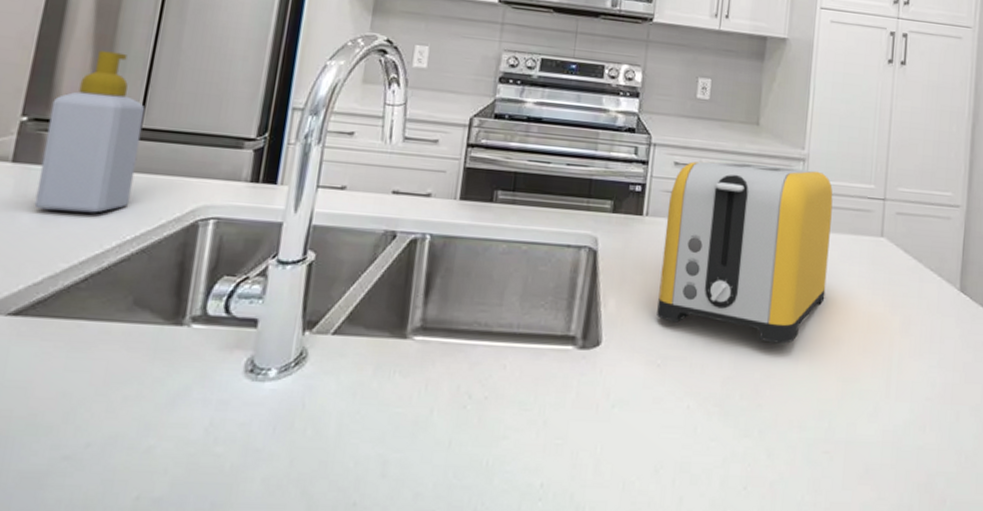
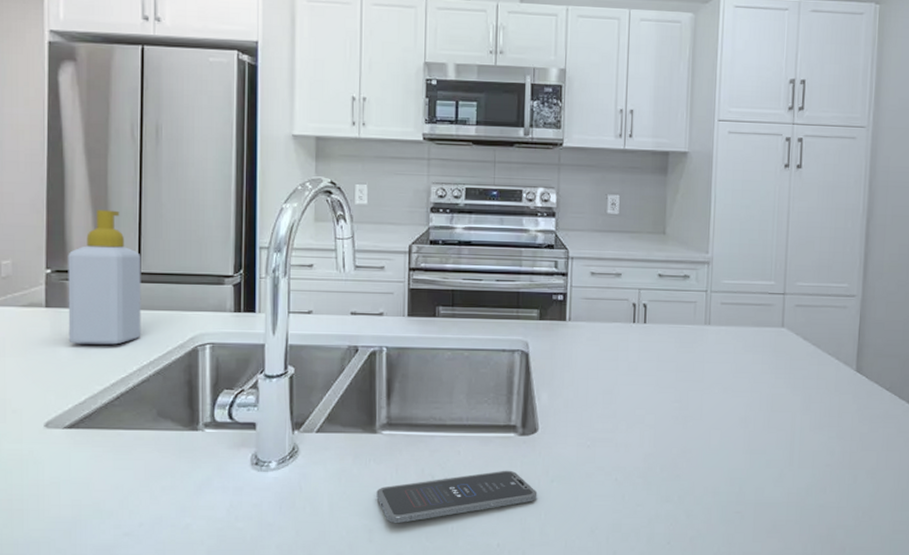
smartphone: none [397,390,595,453] -> present [376,470,538,523]
toaster: present [657,161,833,344] -> none [584,268,736,424]

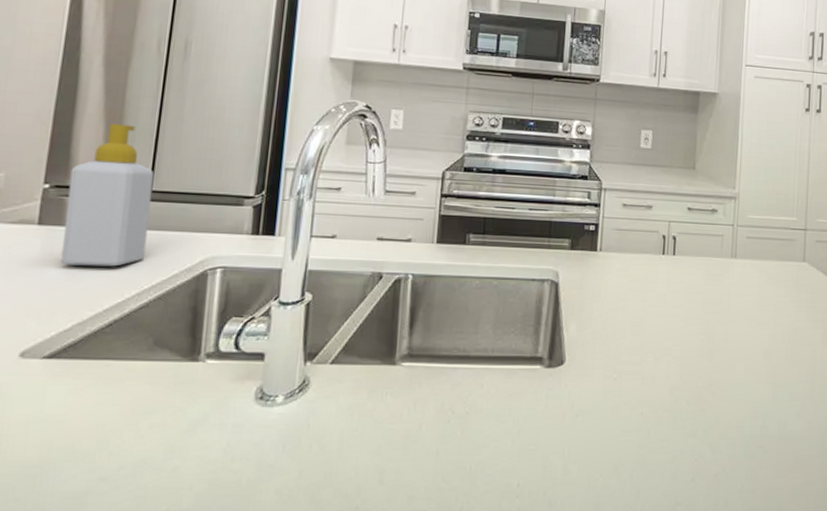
smartphone: present [376,470,538,523] -> none [391,404,562,462]

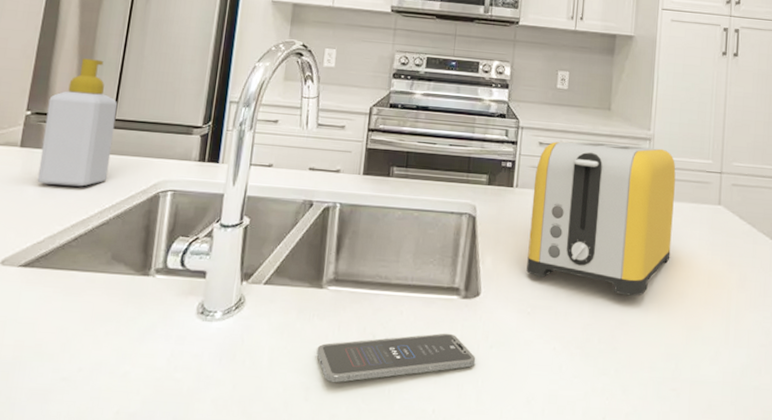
smartphone: none [391,404,562,462] -> present [316,333,476,382]
toaster: none [612,201,761,356] -> present [526,141,676,296]

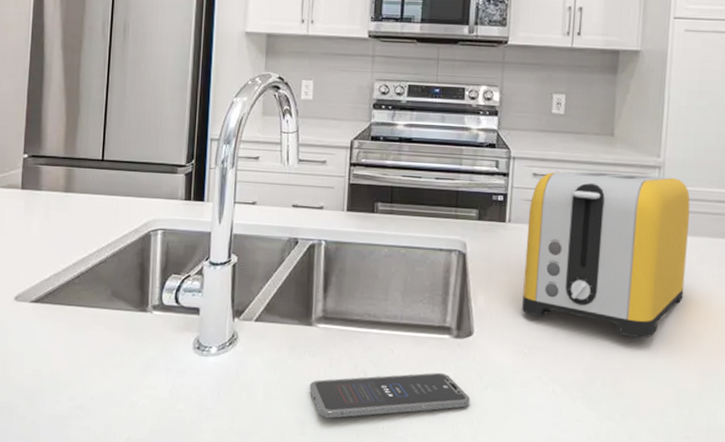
soap bottle: present [37,58,118,187] -> none [39,100,105,227]

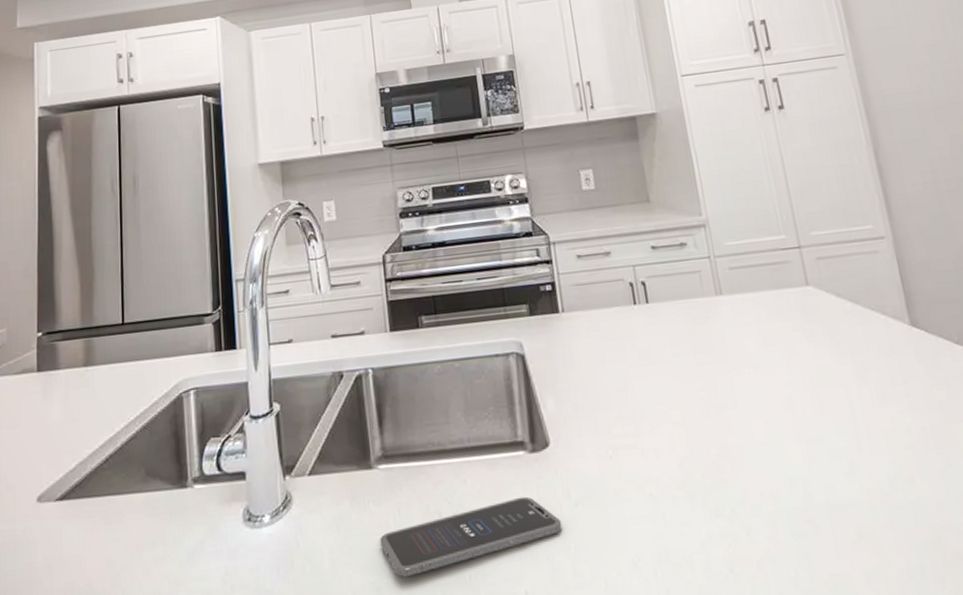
toaster: present [522,171,690,338] -> none [580,233,764,416]

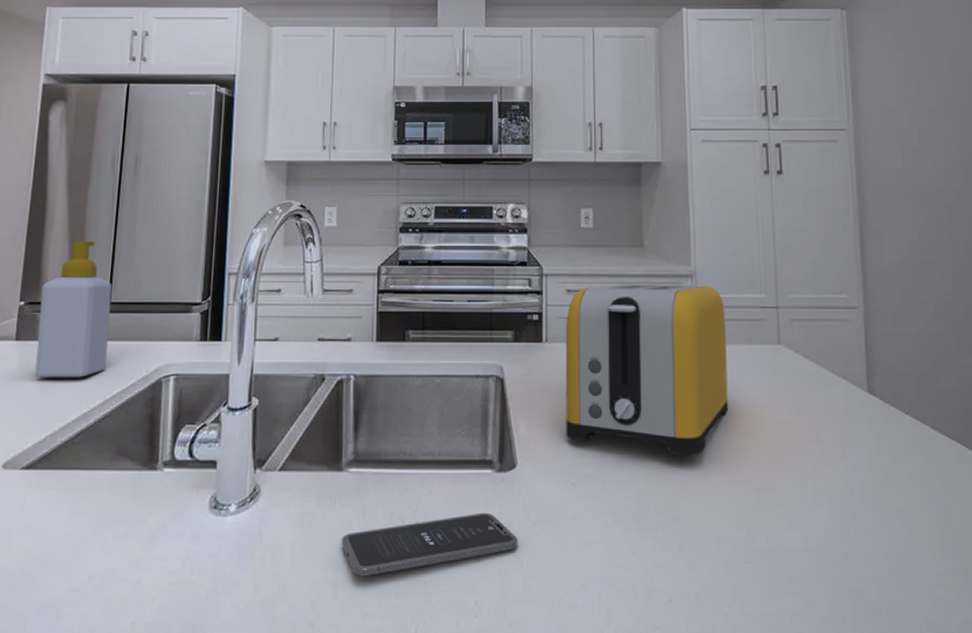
soap bottle: none [57,264,127,407] -> present [34,240,112,378]
toaster: none [580,233,764,416] -> present [565,284,729,456]

